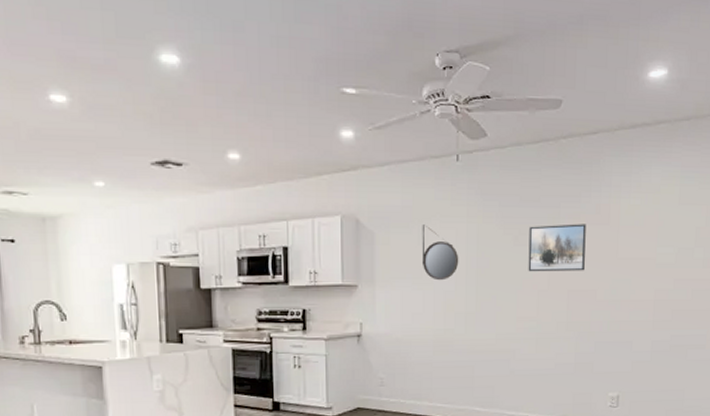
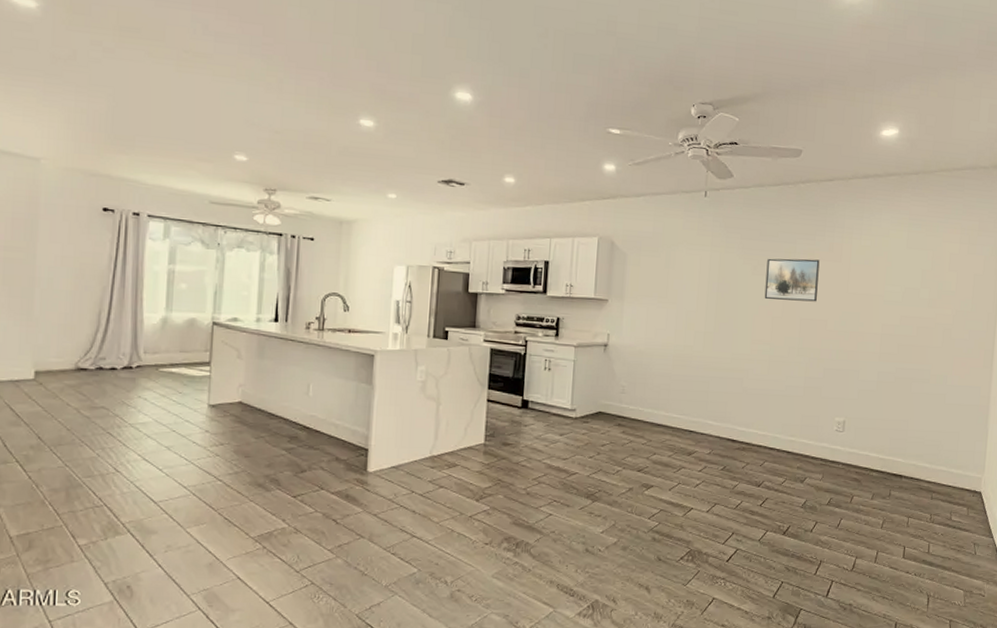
home mirror: present [421,224,459,281] -> none [667,250,702,301]

